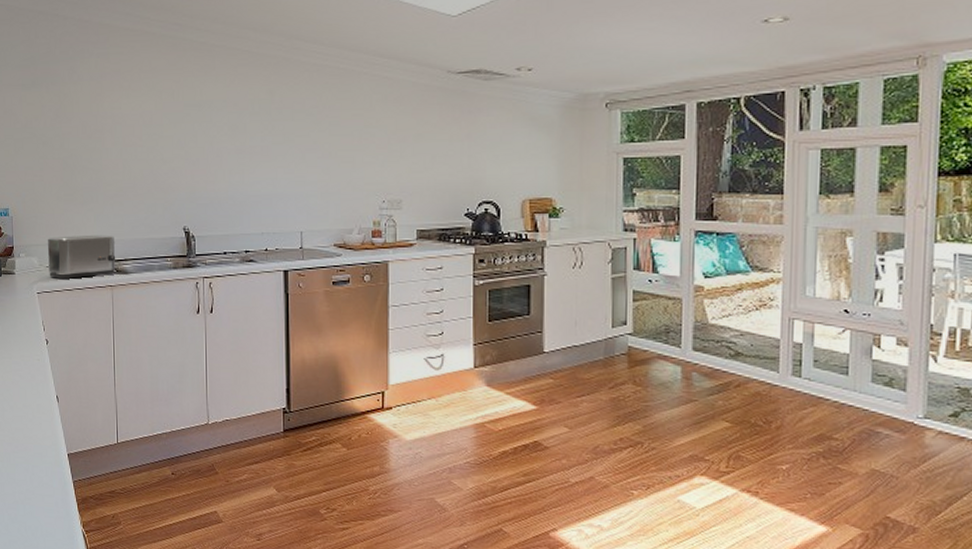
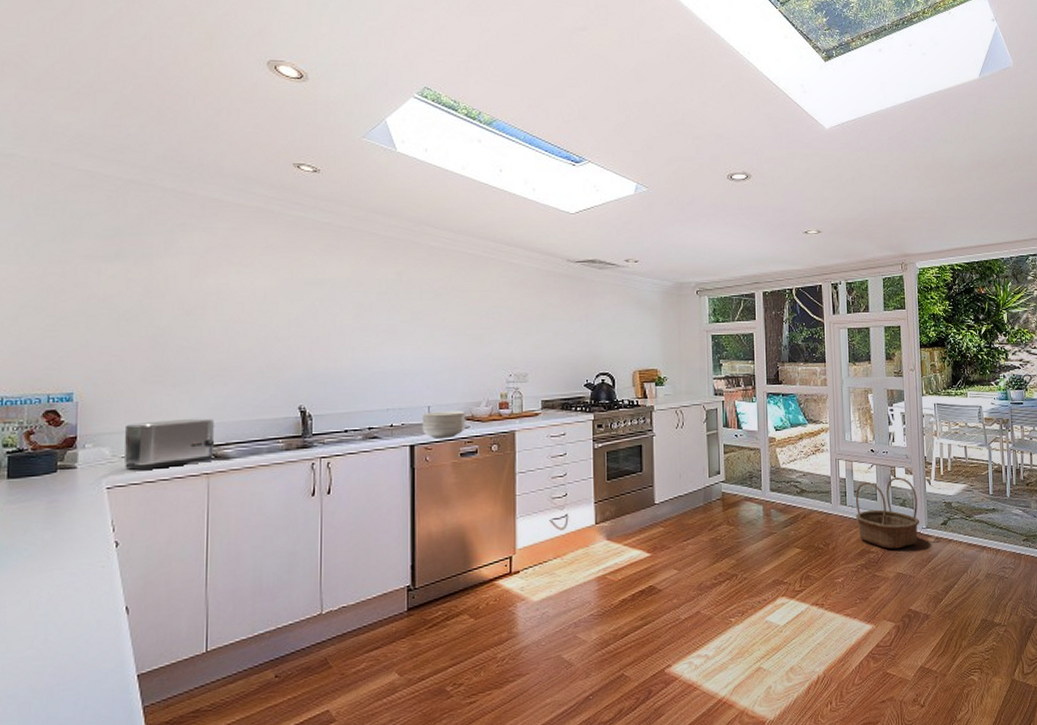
bowl: none [294,237,338,265] -> present [421,411,466,438]
basket: none [814,348,915,440] -> present [855,477,920,549]

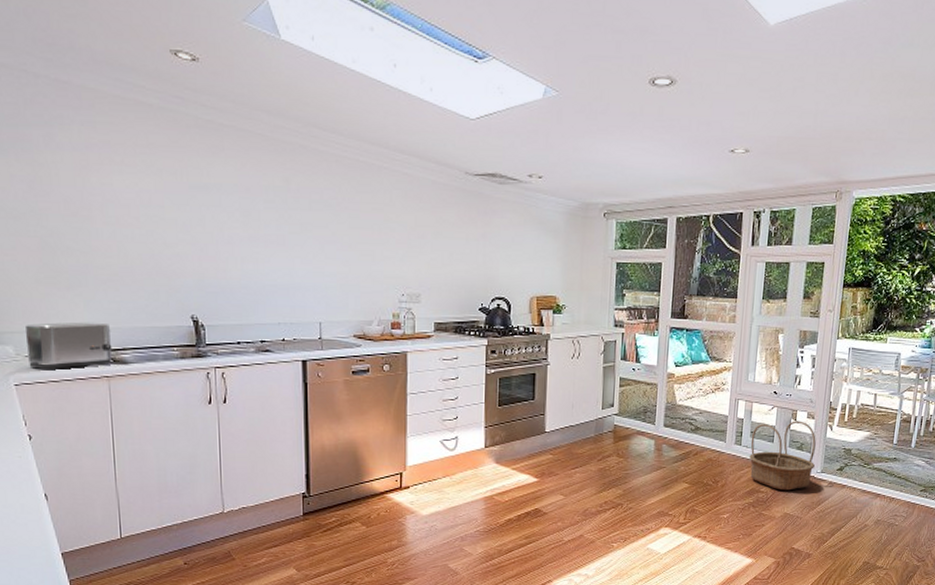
bowl: present [421,411,466,438] -> none [312,328,358,355]

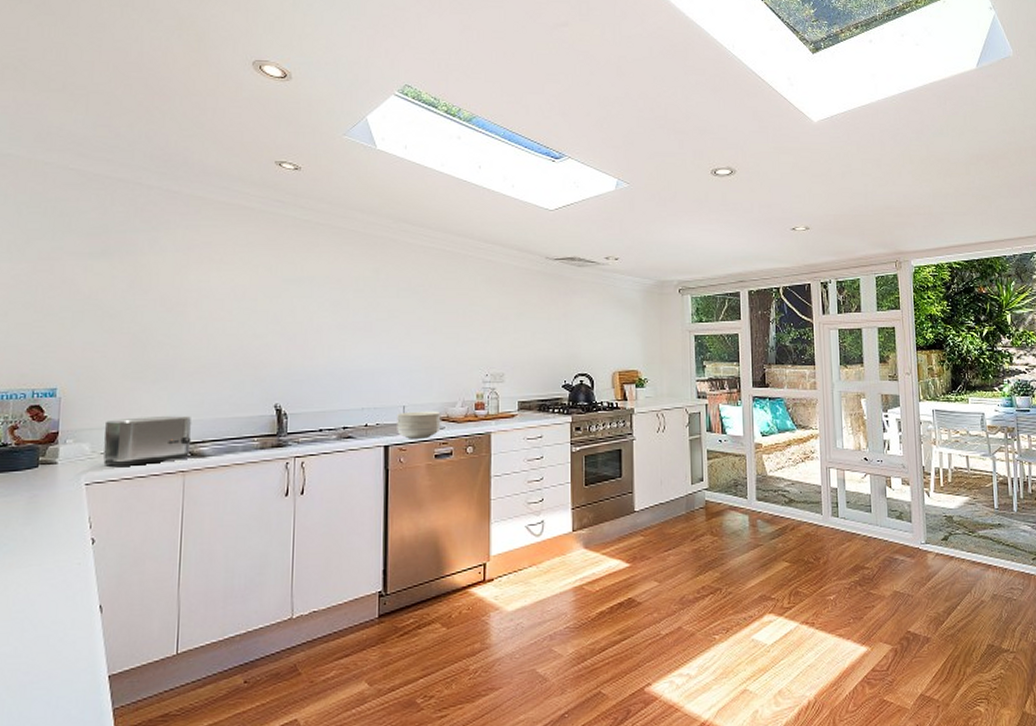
bowl: none [312,328,358,355] -> present [396,411,441,439]
basket: present [749,421,816,491] -> none [847,488,919,566]

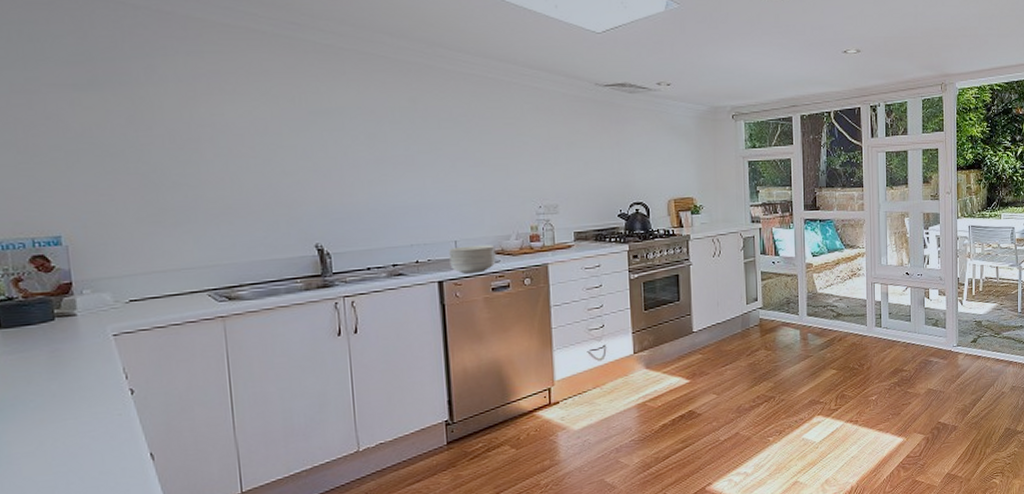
toaster: present [102,415,192,467] -> none [126,259,227,316]

